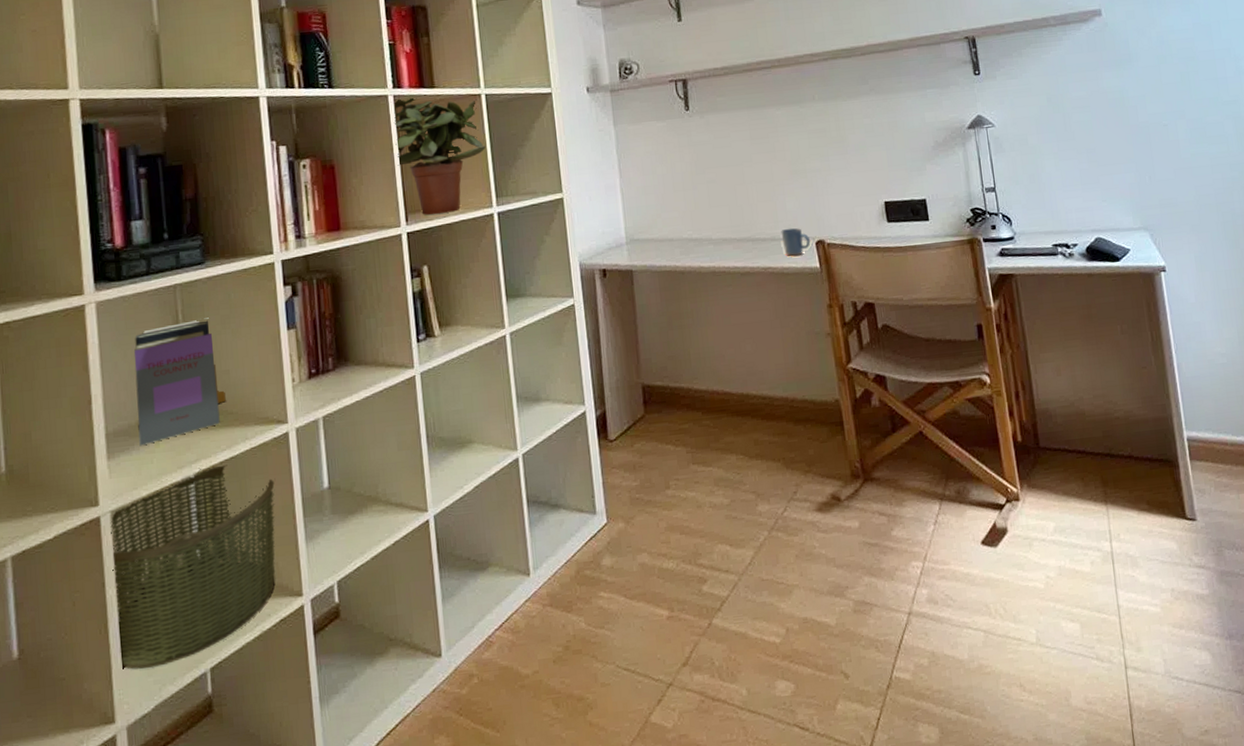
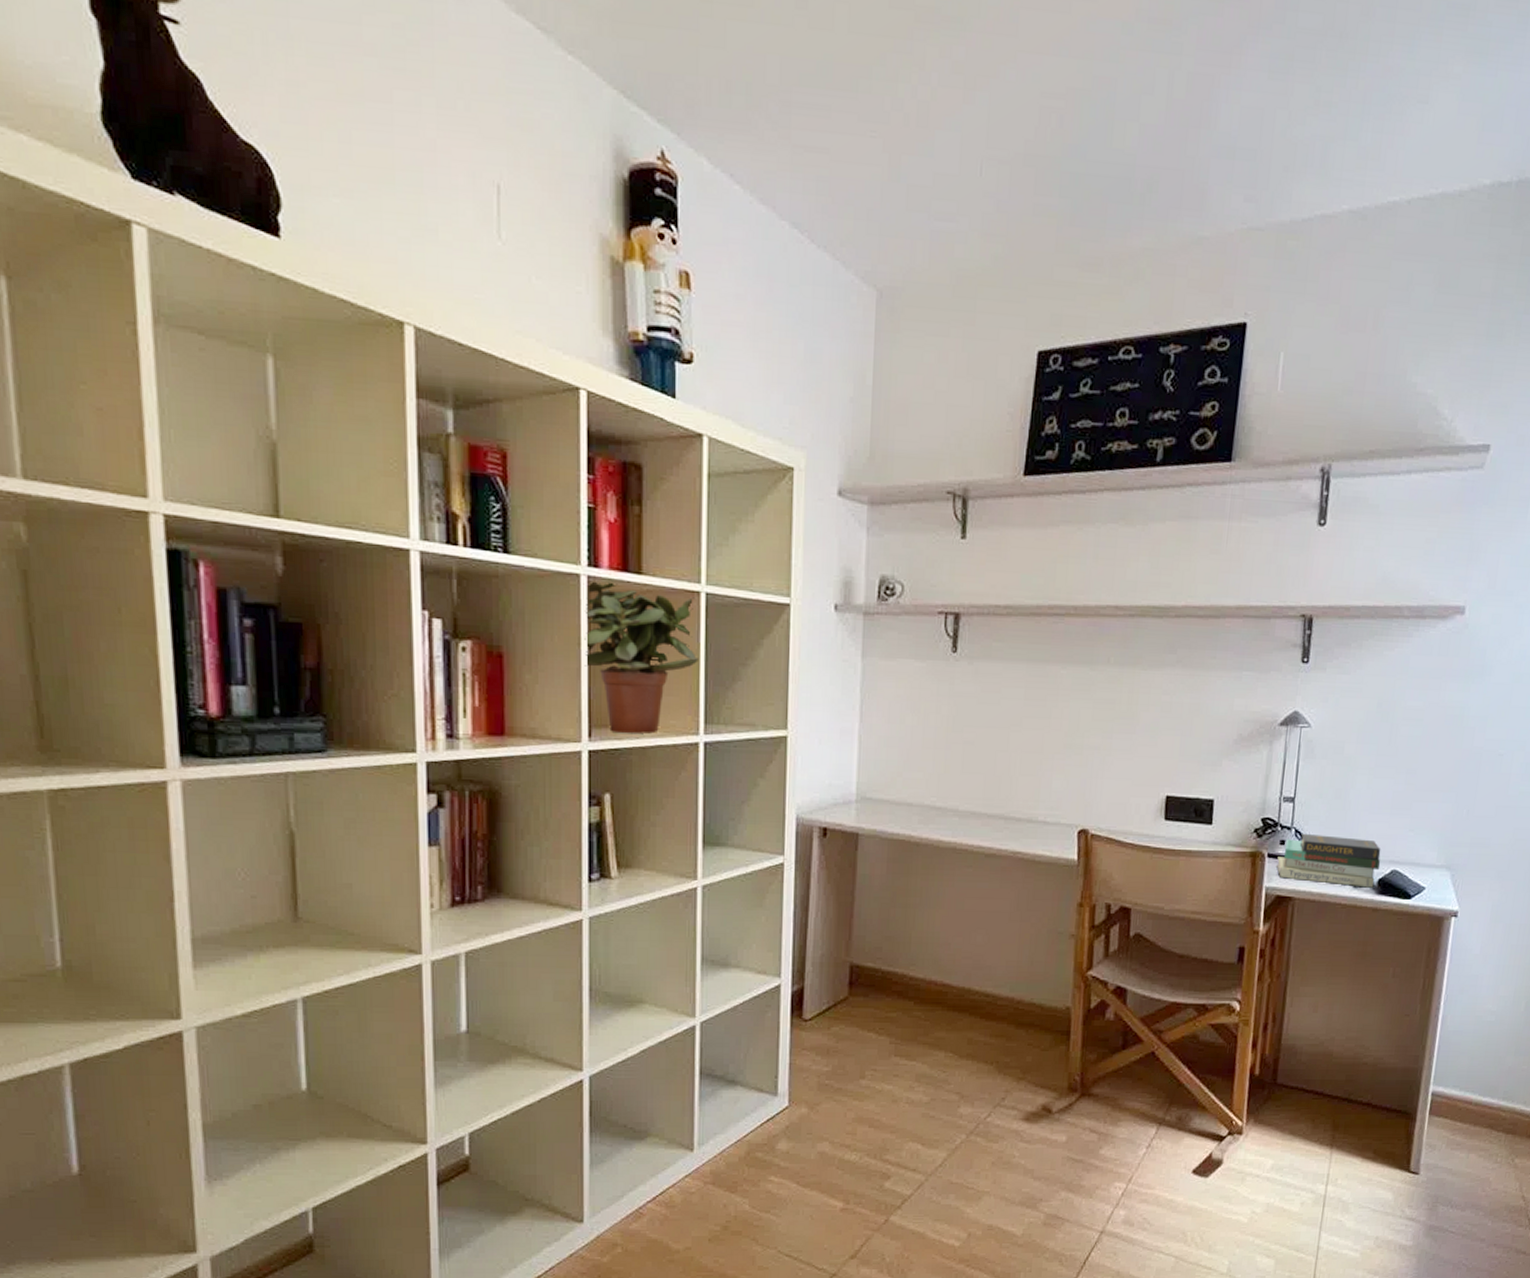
basket: present [110,464,276,669] -> none [195,991,403,1200]
books: present [134,318,226,446] -> none [230,818,346,958]
mug: present [781,227,811,256] -> none [1040,810,1073,843]
books: none [992,214,1085,259] -> present [1277,833,1381,888]

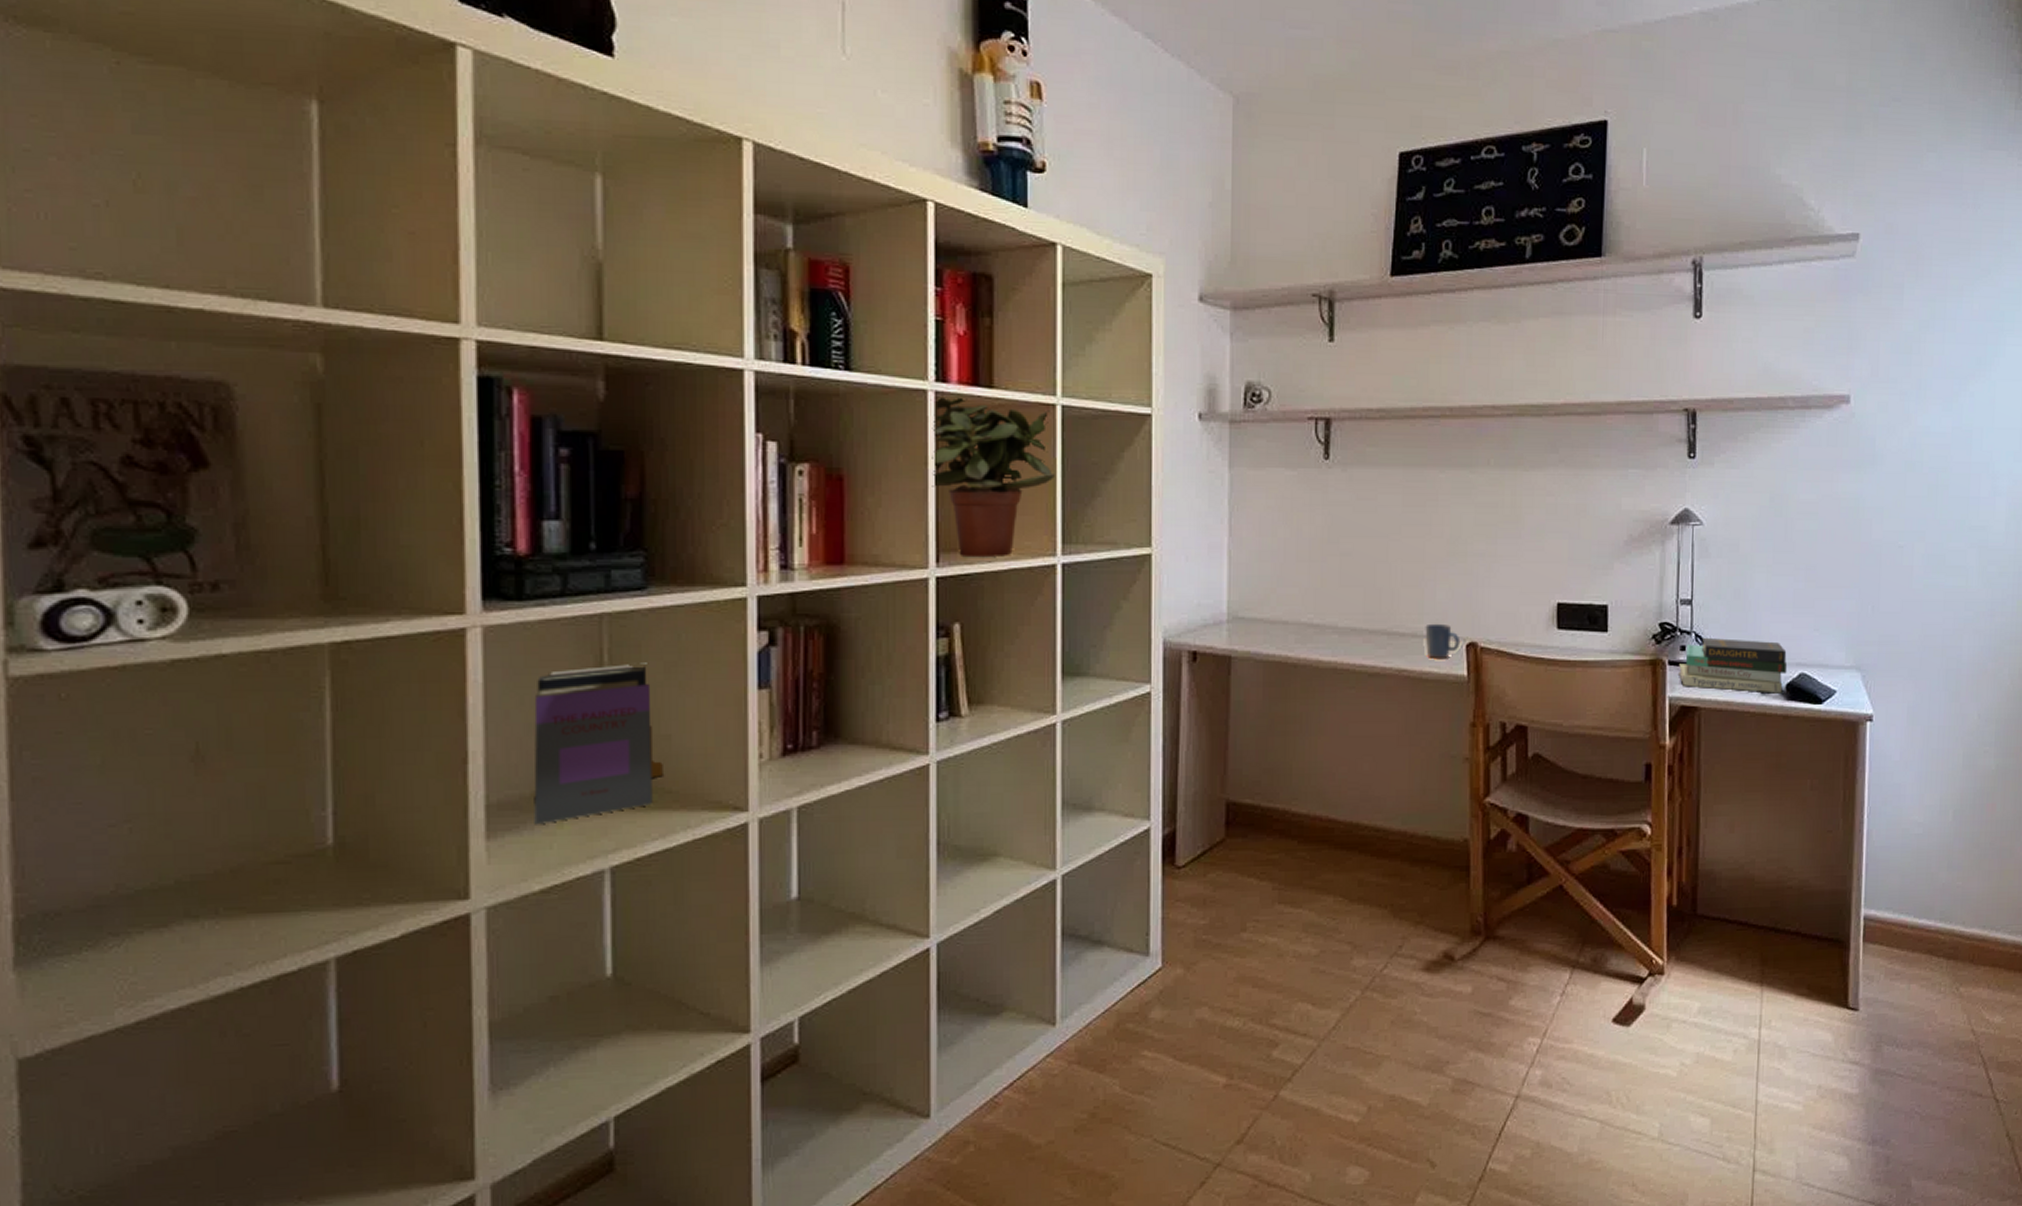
books: none [230,818,346,958] -> present [534,663,663,825]
mug: none [1040,810,1073,843] -> present [1425,623,1461,658]

